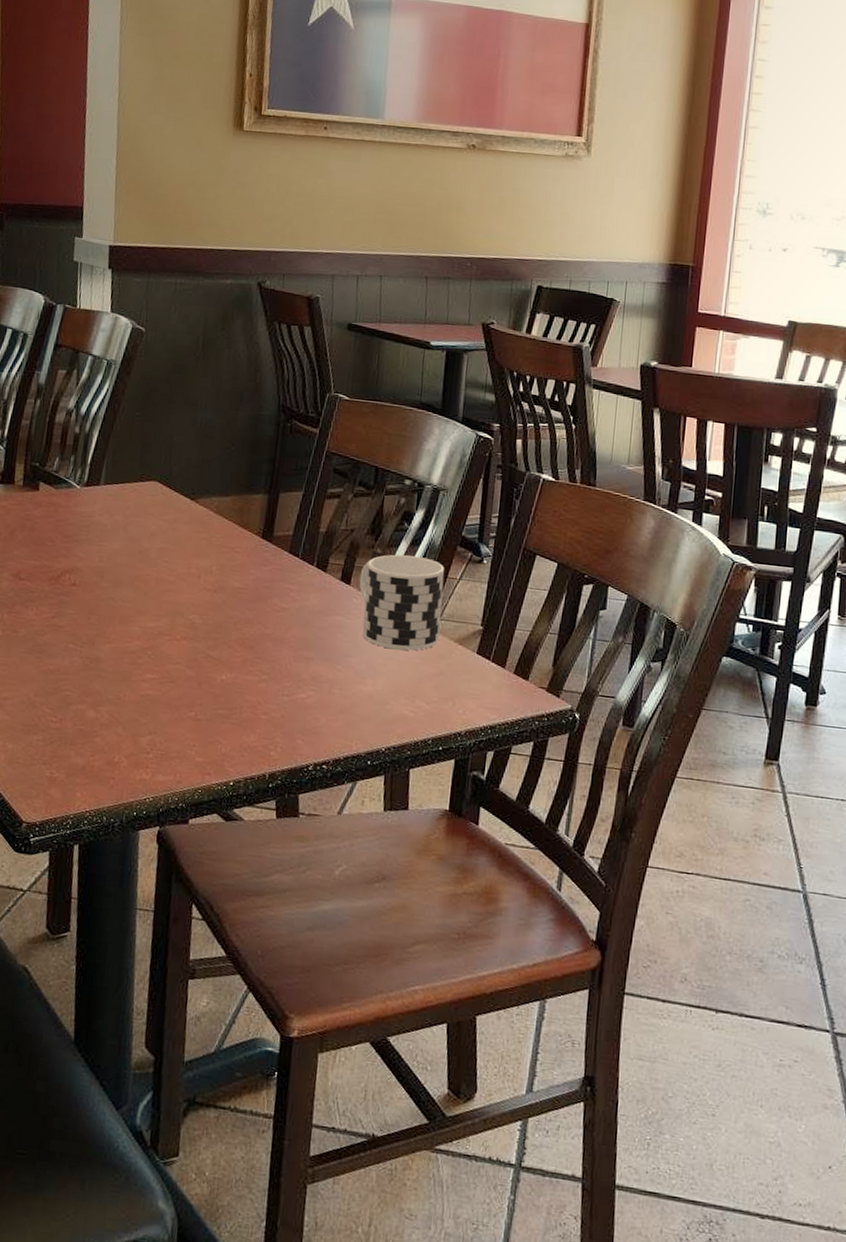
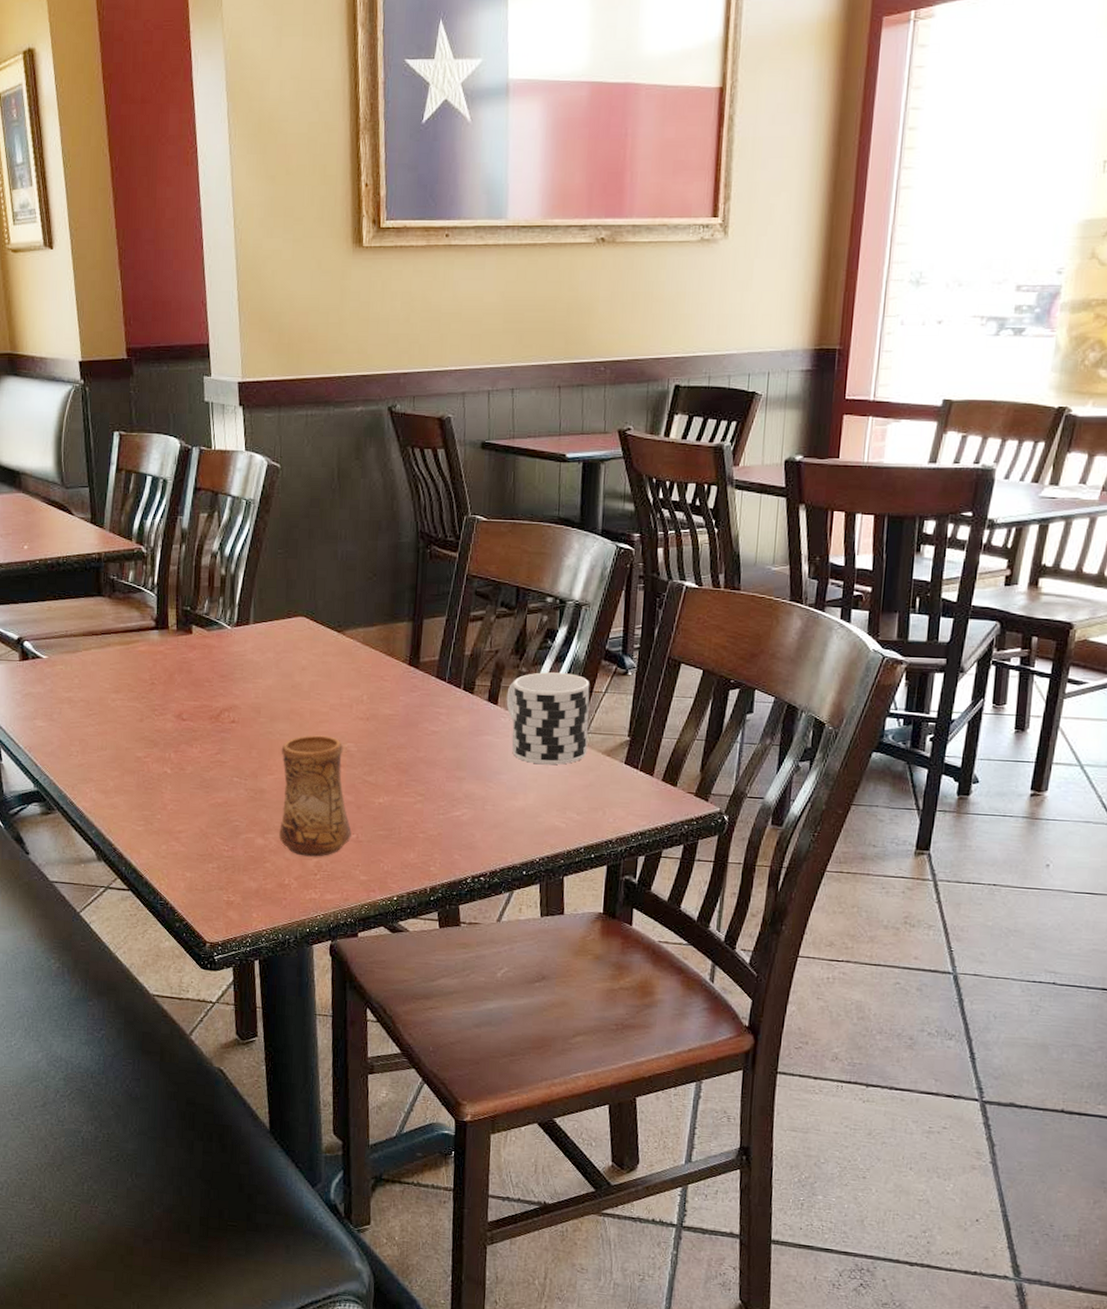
cup: none [112,603,190,734] -> present [279,735,352,857]

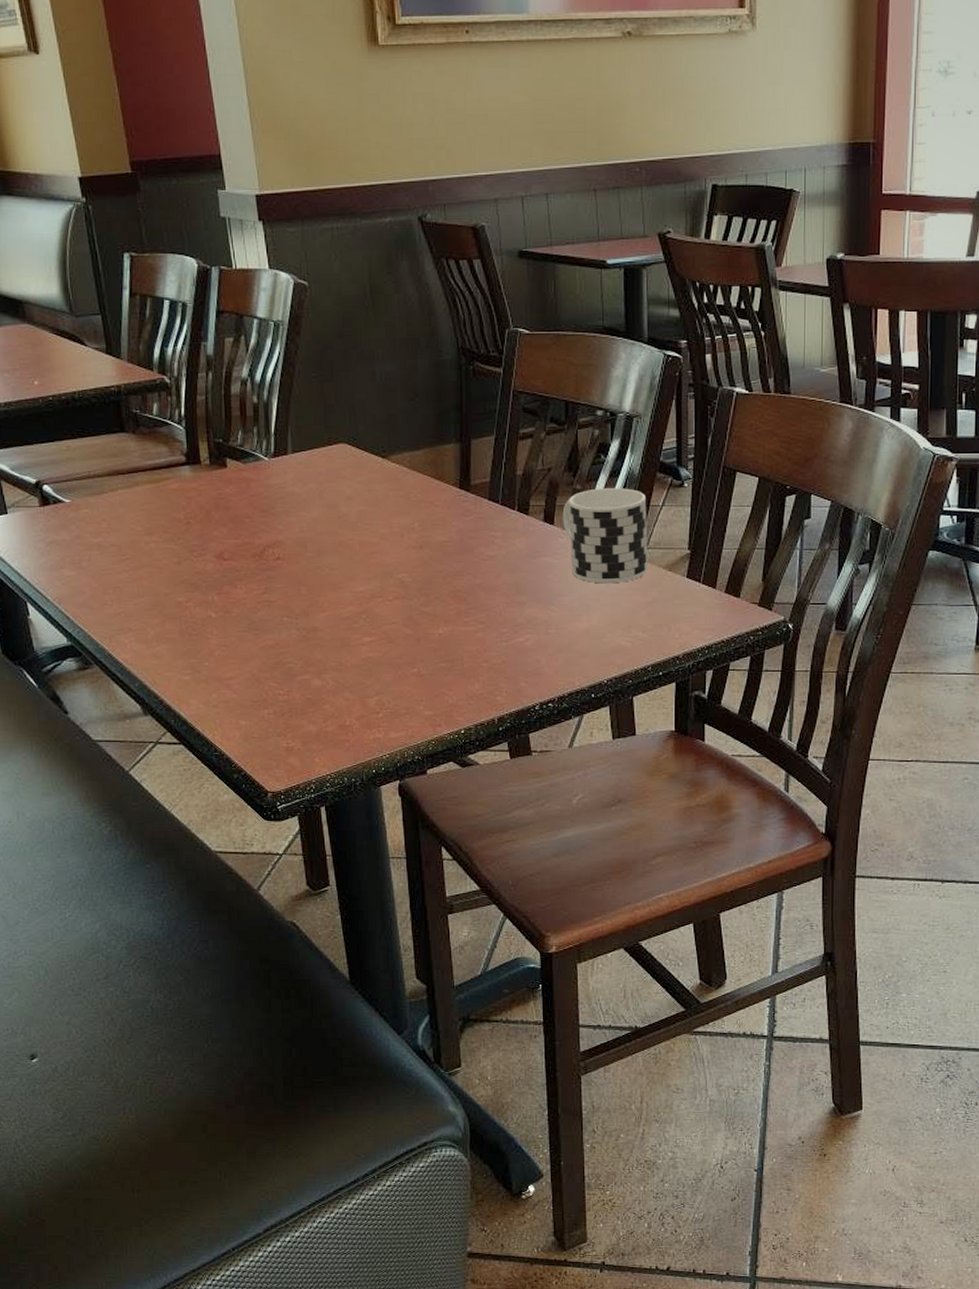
cup: present [279,735,352,857] -> none [331,567,412,695]

